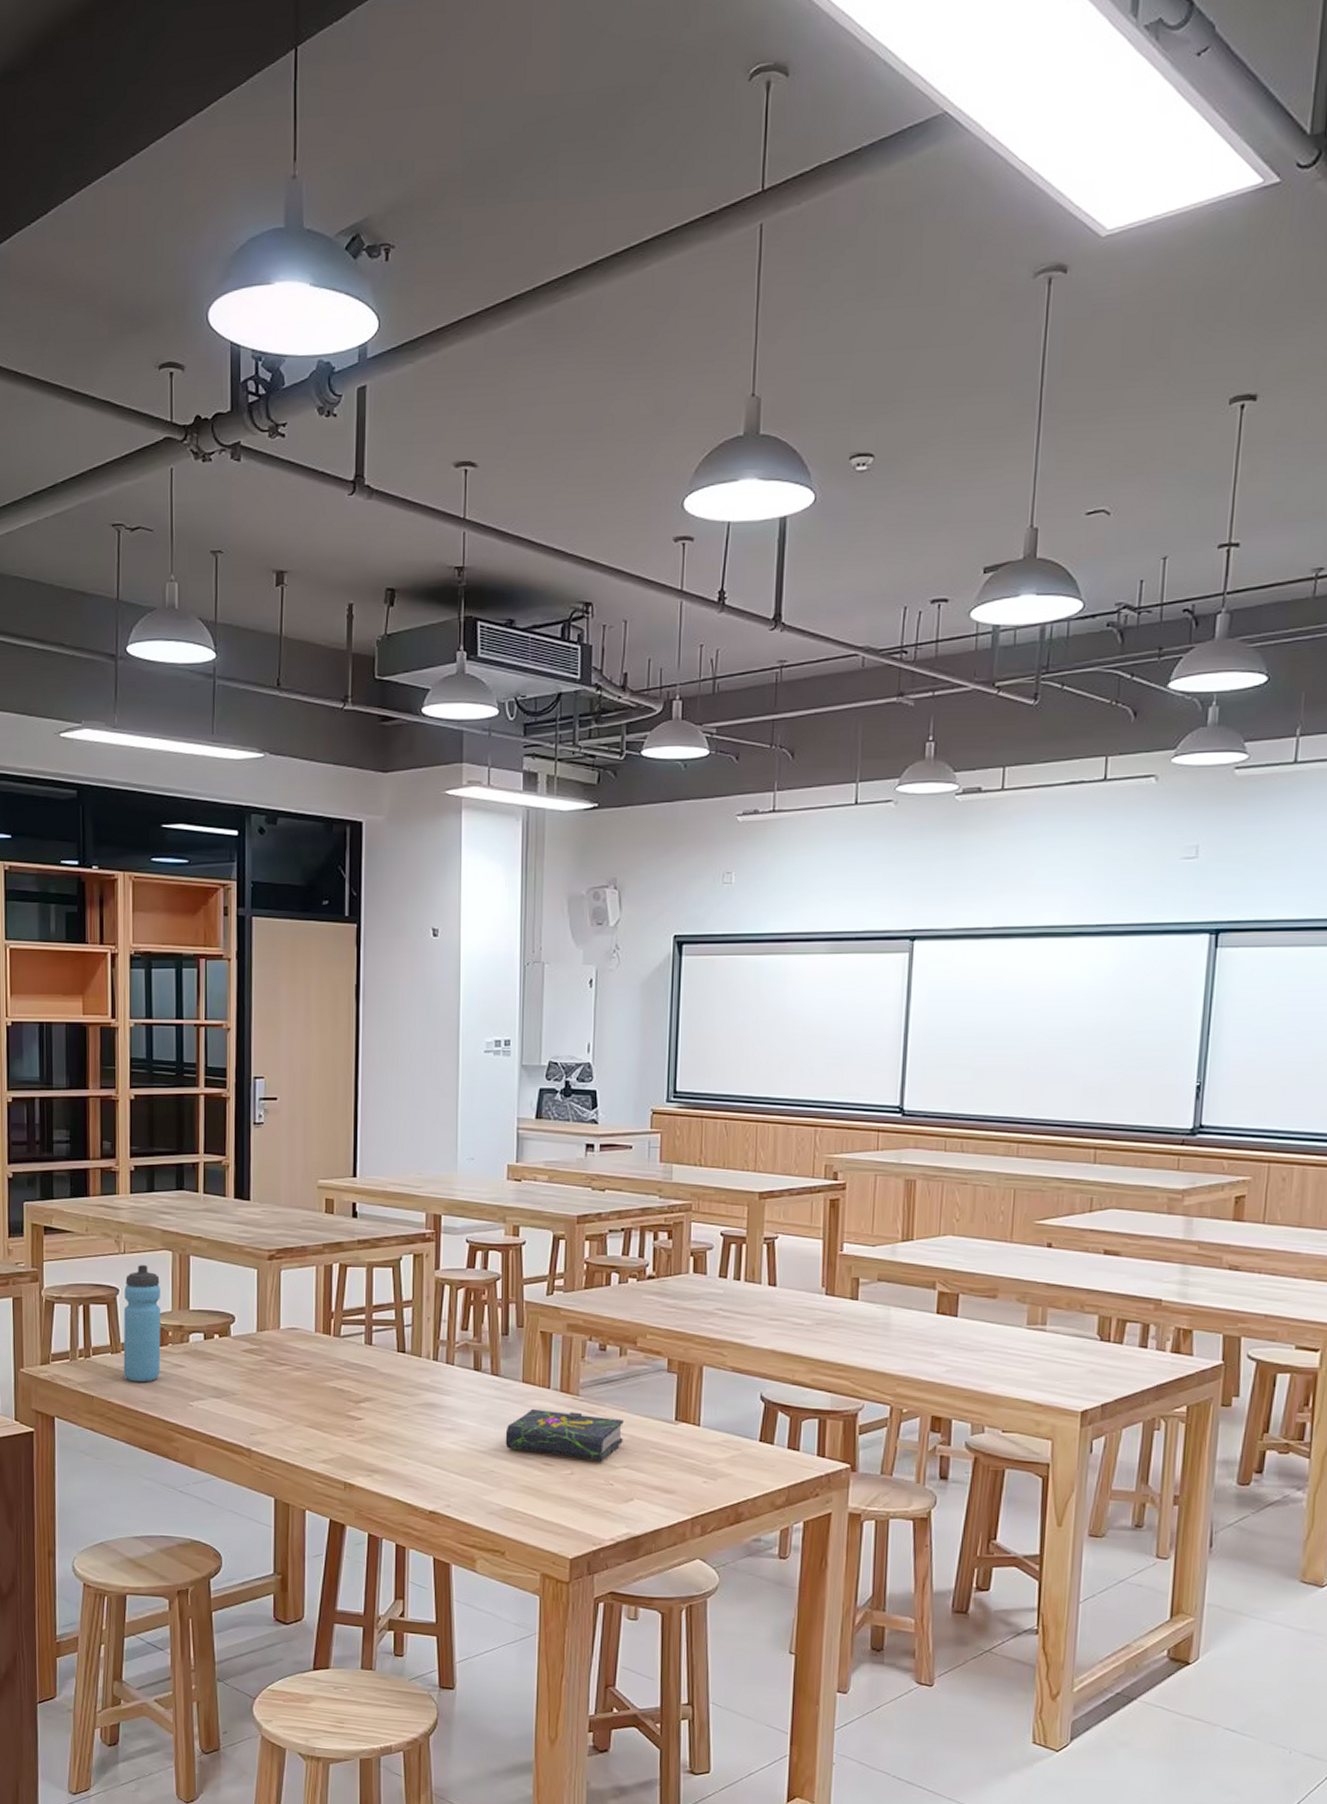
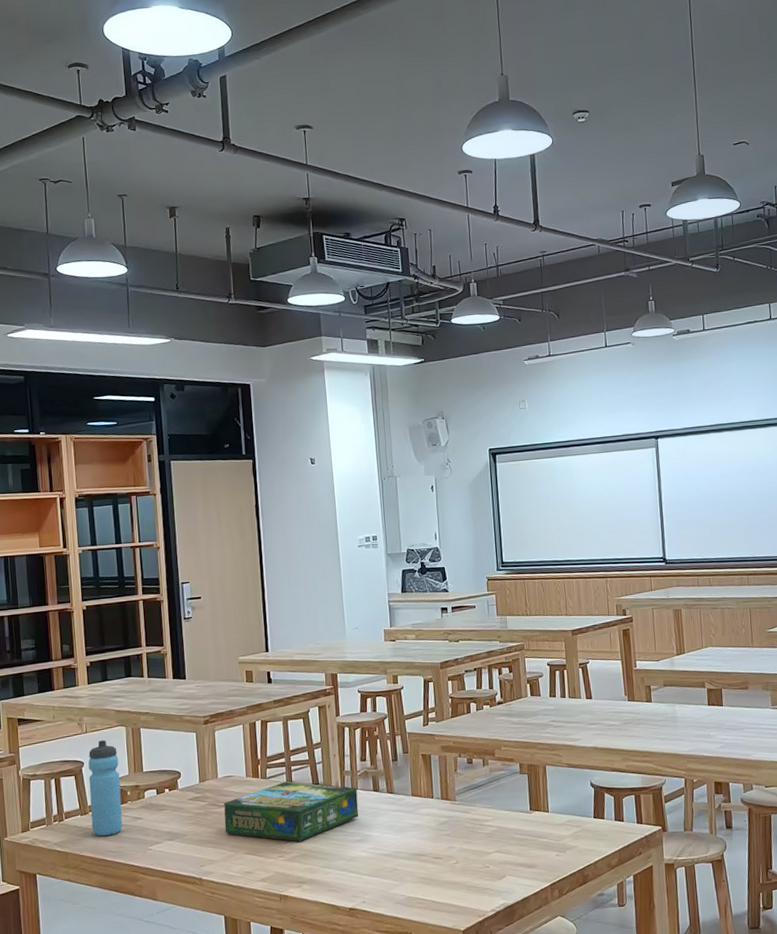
board game: none [284,1344,453,1421] -> present [224,781,359,842]
book: present [505,1408,624,1461] -> none [402,813,493,850]

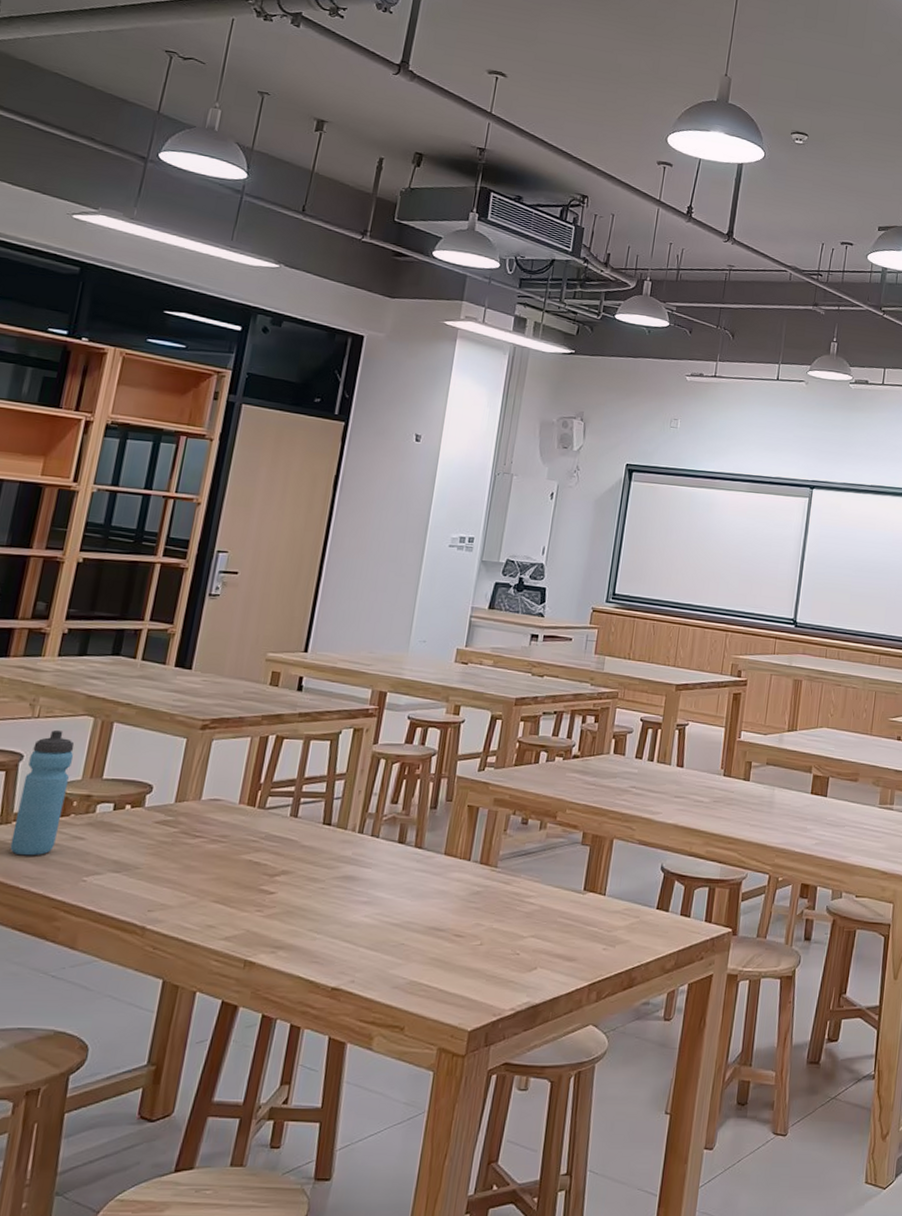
board game: present [224,781,359,842] -> none [193,816,378,894]

